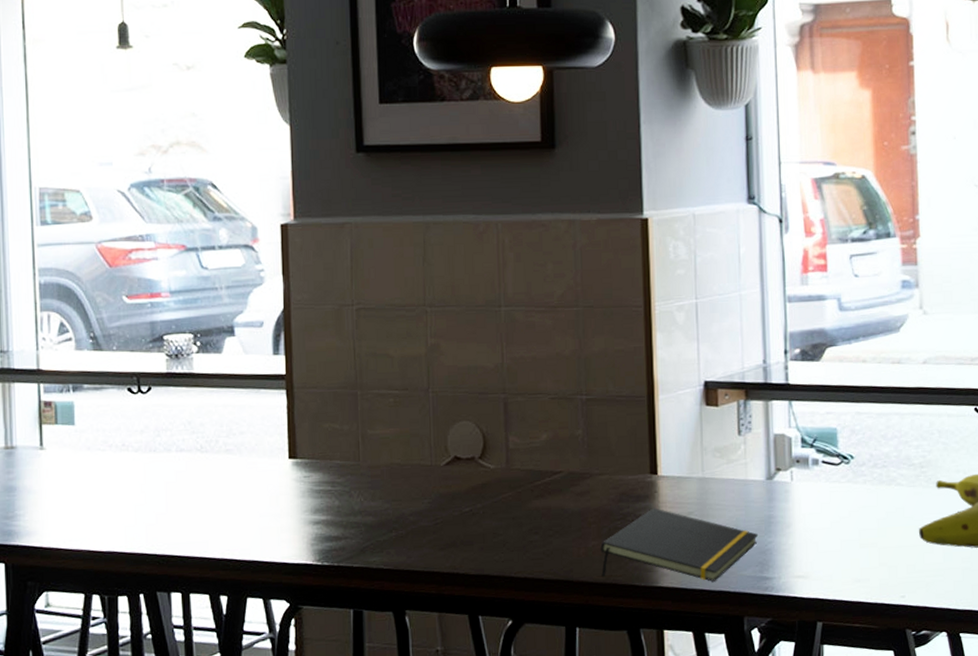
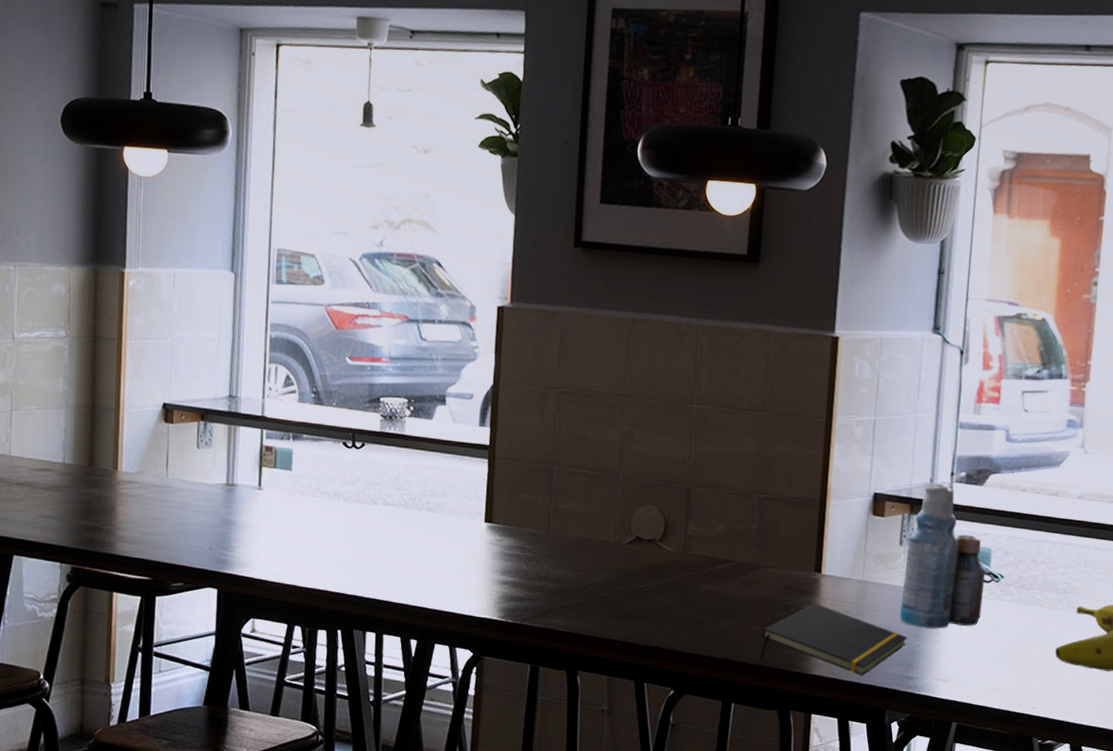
bottle: none [746,364,834,523] -> present [900,484,986,629]

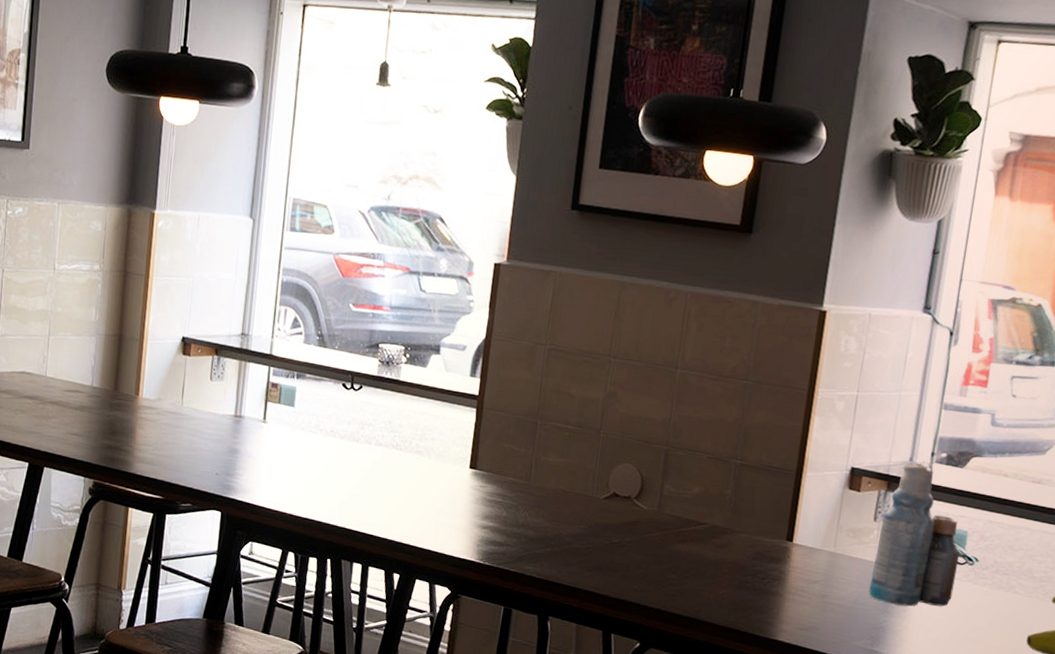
notepad: present [760,603,907,675] -> none [726,570,875,646]

